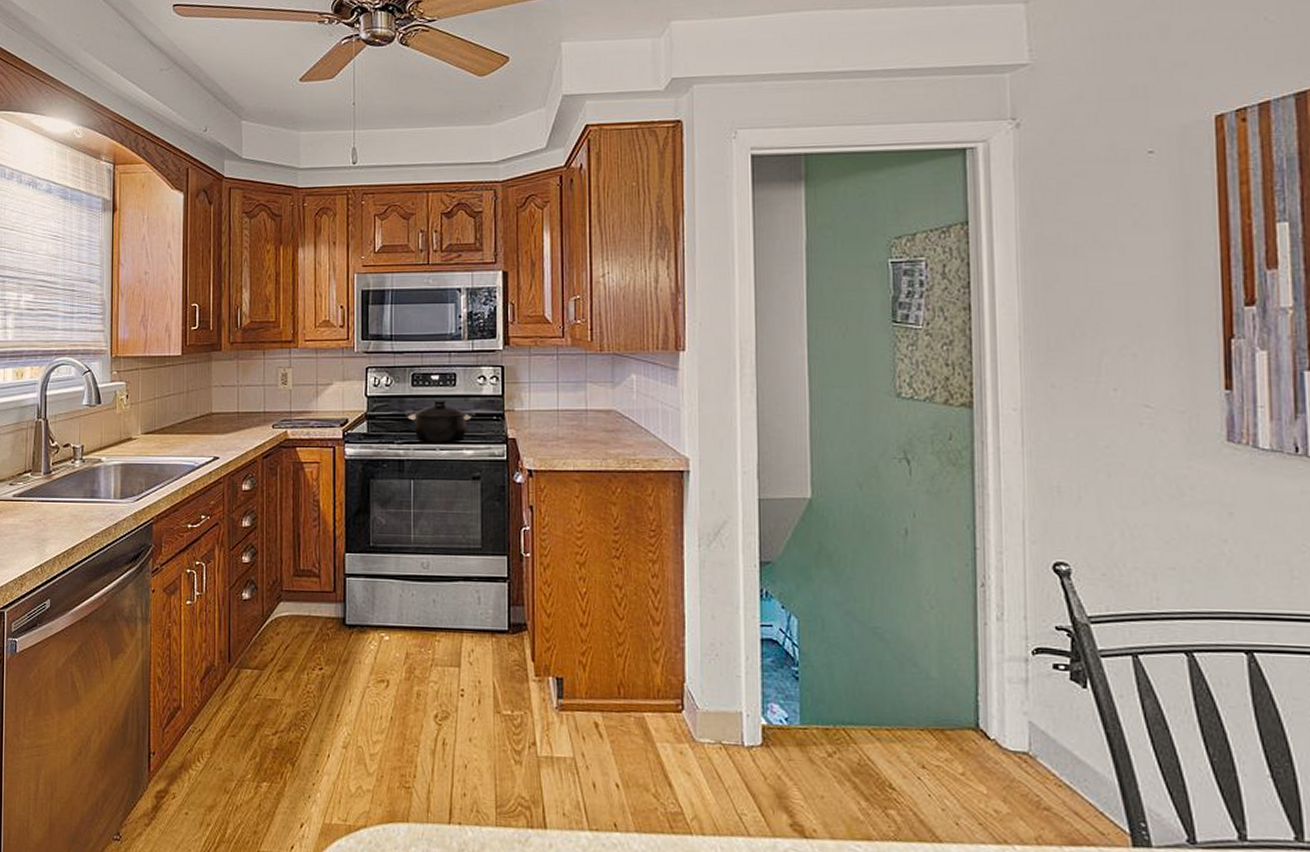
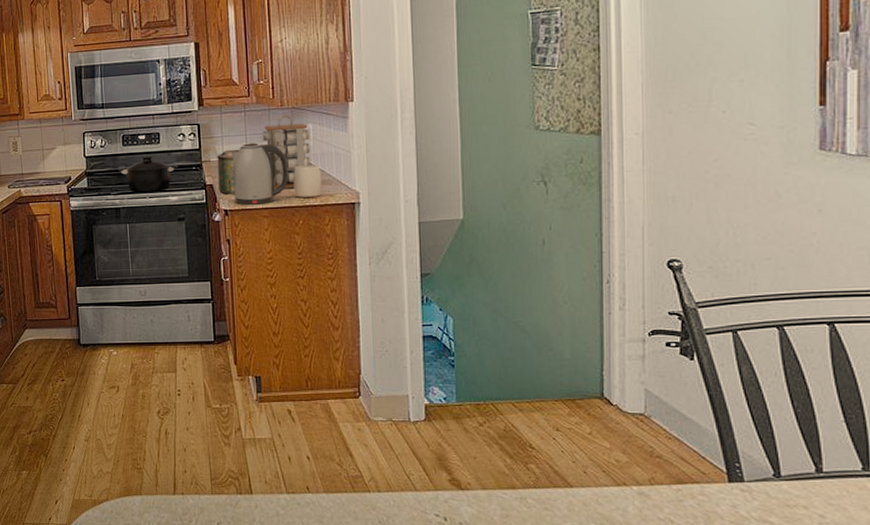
canister: none [522,398,549,452] -> present [217,149,240,195]
kettle: none [539,392,605,466] -> present [231,143,288,205]
spice rack: none [577,360,633,450] -> present [262,114,311,189]
mug: none [611,422,645,461] -> present [293,165,322,198]

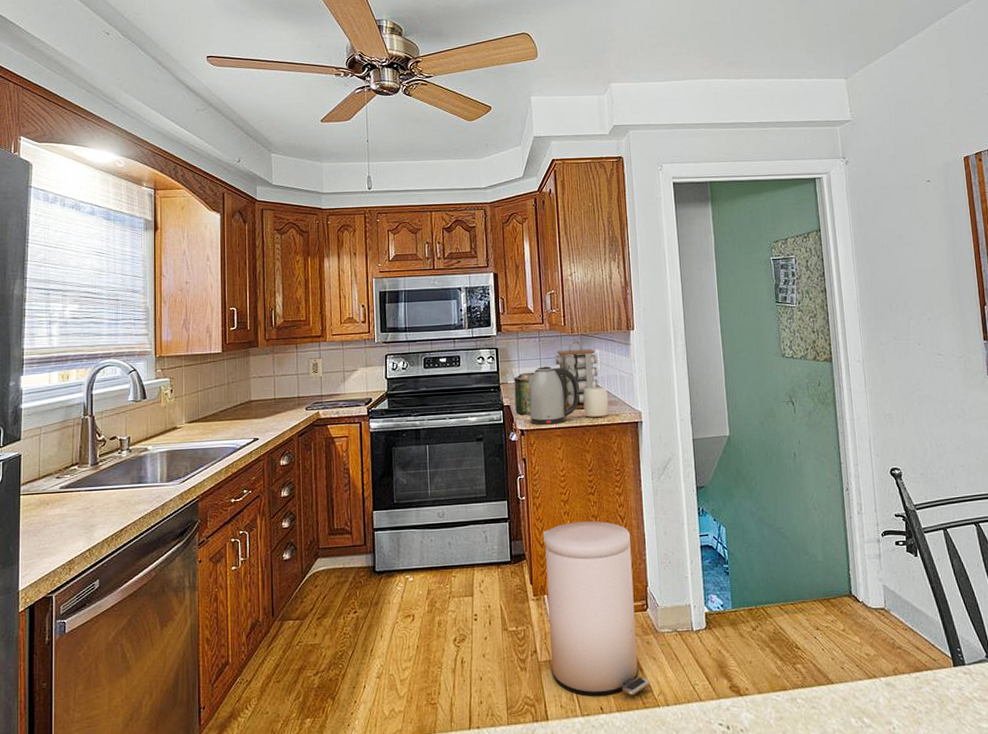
saucepan: present [119,155,179,194] -> none [420,377,478,415]
pedal bin: none [248,305,361,479] -> present [543,521,650,697]

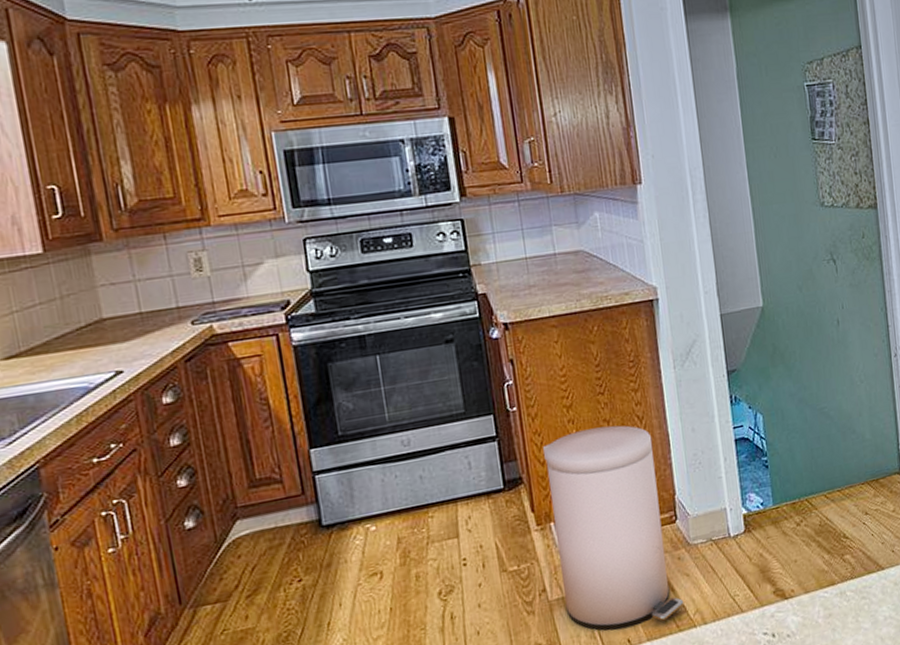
canister: present [514,372,535,415] -> none [488,247,516,305]
kettle: present [526,366,579,425] -> none [505,238,577,315]
spice rack: present [555,340,599,410] -> none [541,201,601,292]
mug: present [583,387,609,417] -> none [581,259,616,300]

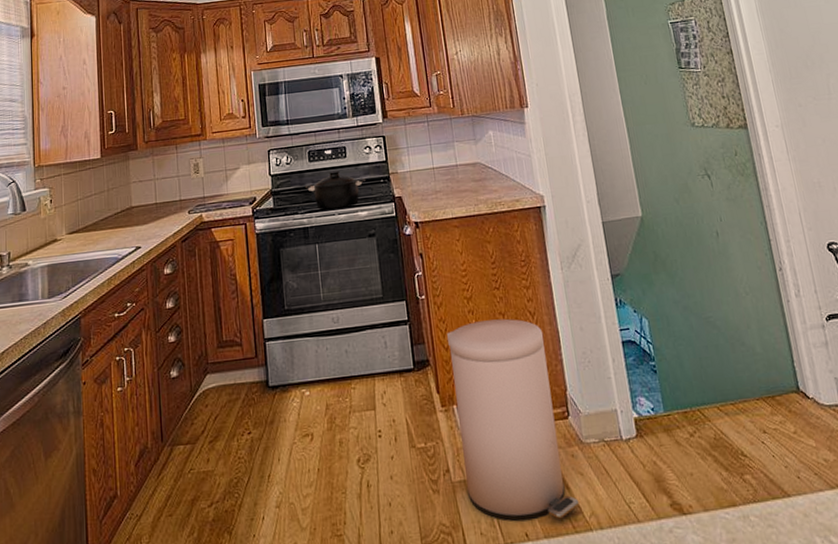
saucepan: none [359,262,441,314] -> present [306,170,366,211]

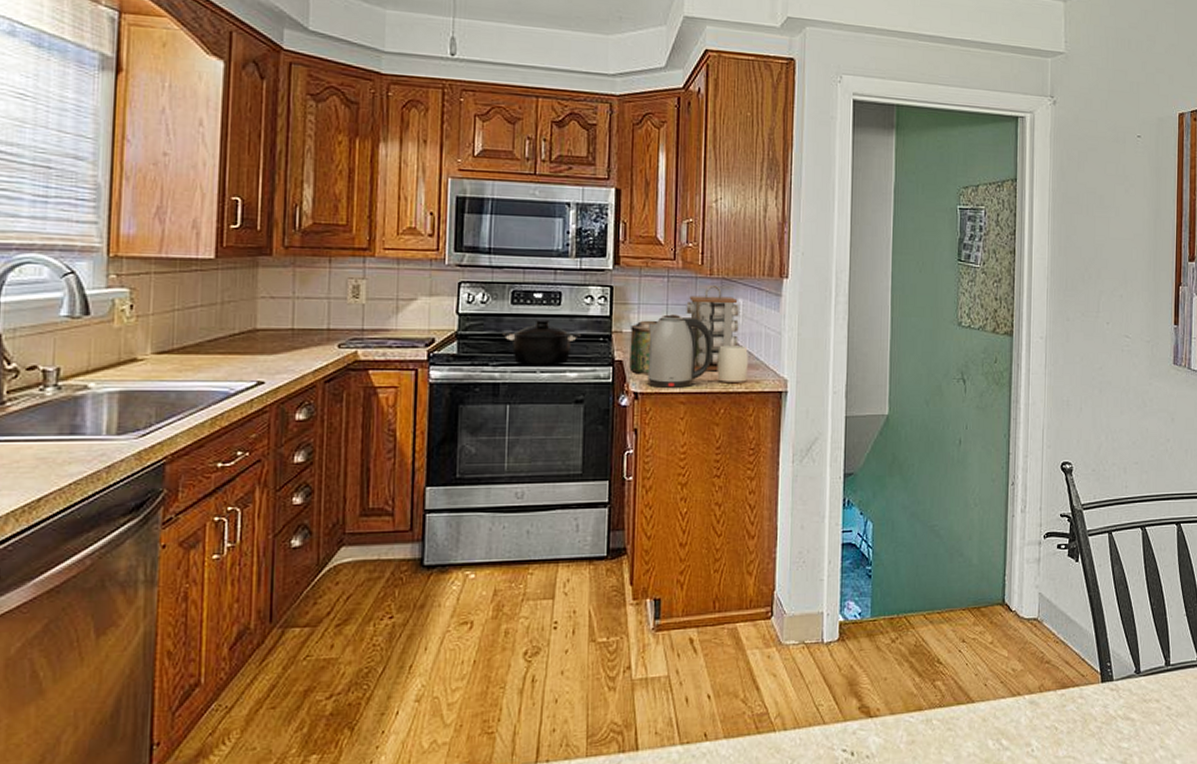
canister: none [404,159,426,207] -> present [629,320,658,374]
kettle: none [417,152,475,216] -> present [647,314,712,388]
spice rack: none [446,122,495,197] -> present [686,284,739,372]
pedal bin: present [447,318,580,521] -> none [647,510,767,721]
mug: none [478,170,508,205] -> present [717,345,748,382]

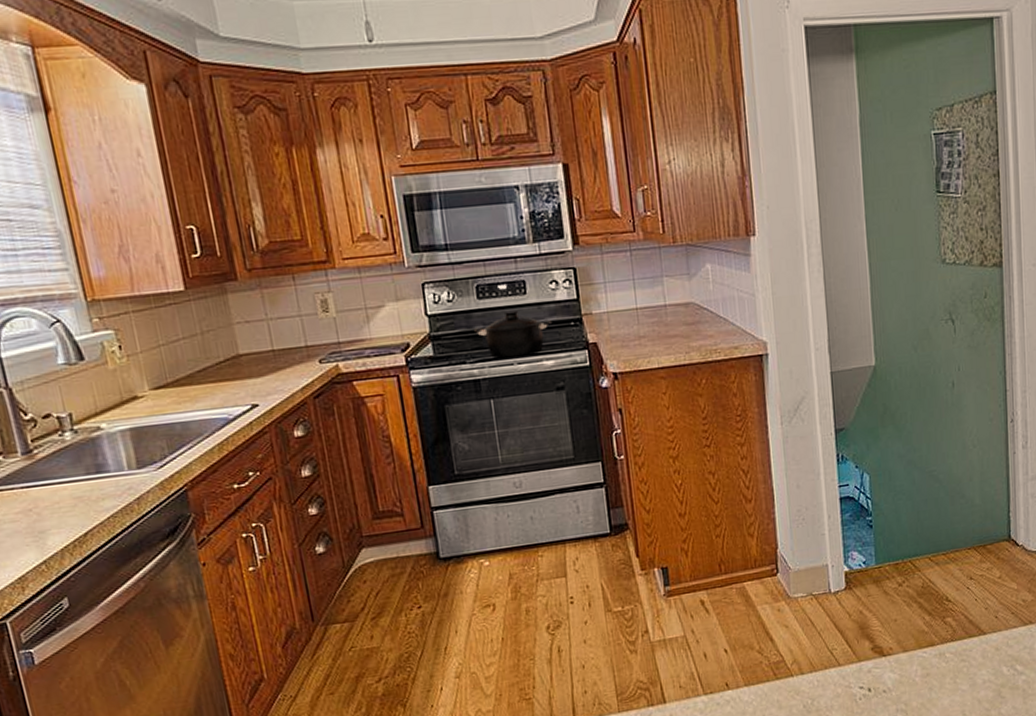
canister: present [629,320,658,374] -> none [600,297,627,355]
kettle: present [647,314,712,388] -> none [616,288,686,366]
spice rack: present [686,284,739,372] -> none [653,252,712,344]
mug: present [717,345,748,382] -> none [691,312,726,353]

